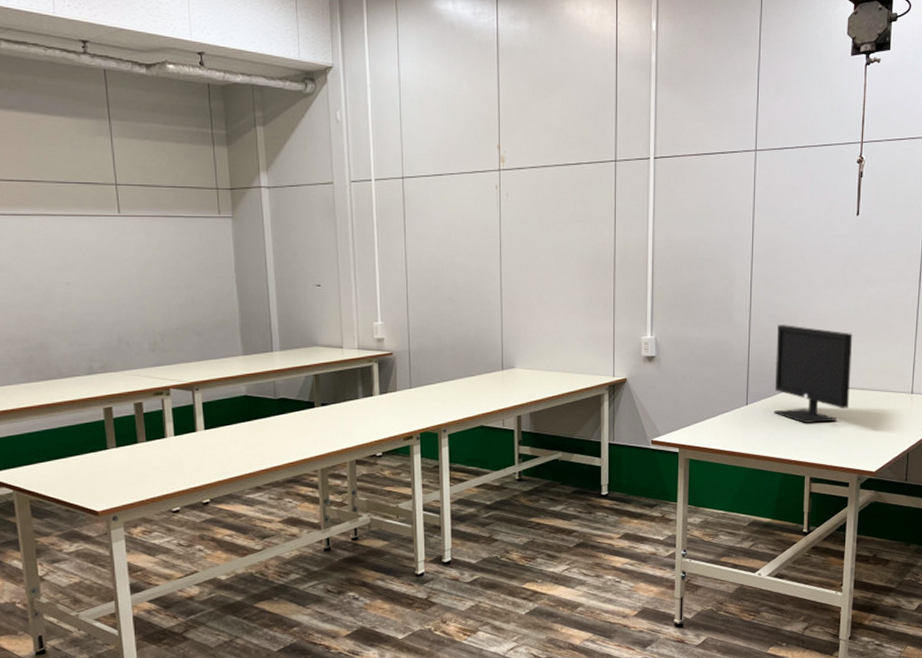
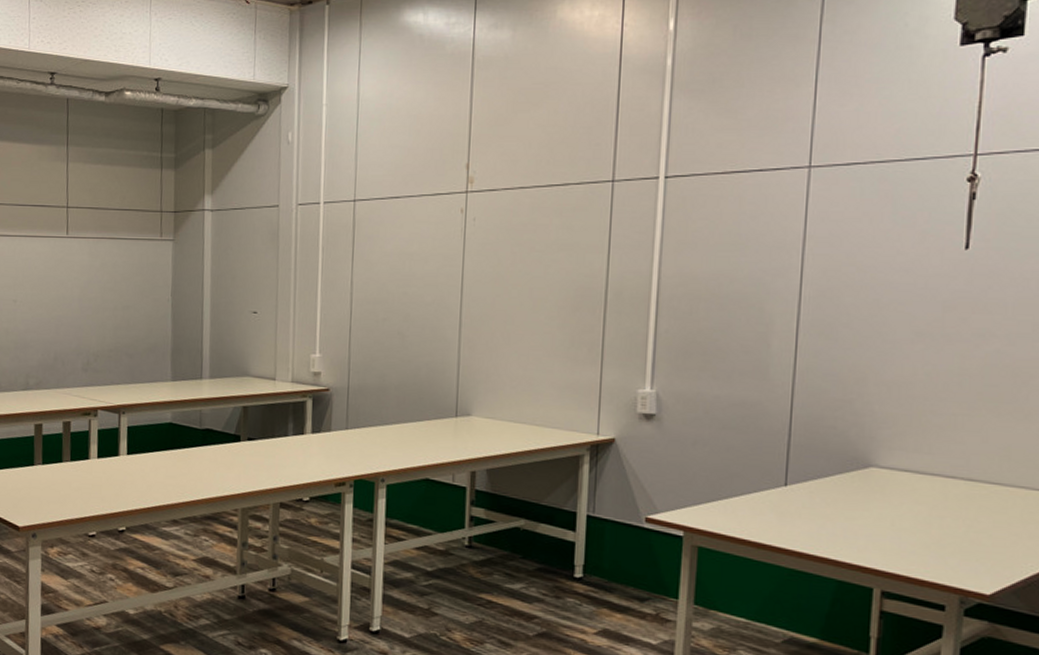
monitor: present [773,325,853,423] -> none [825,386,956,520]

